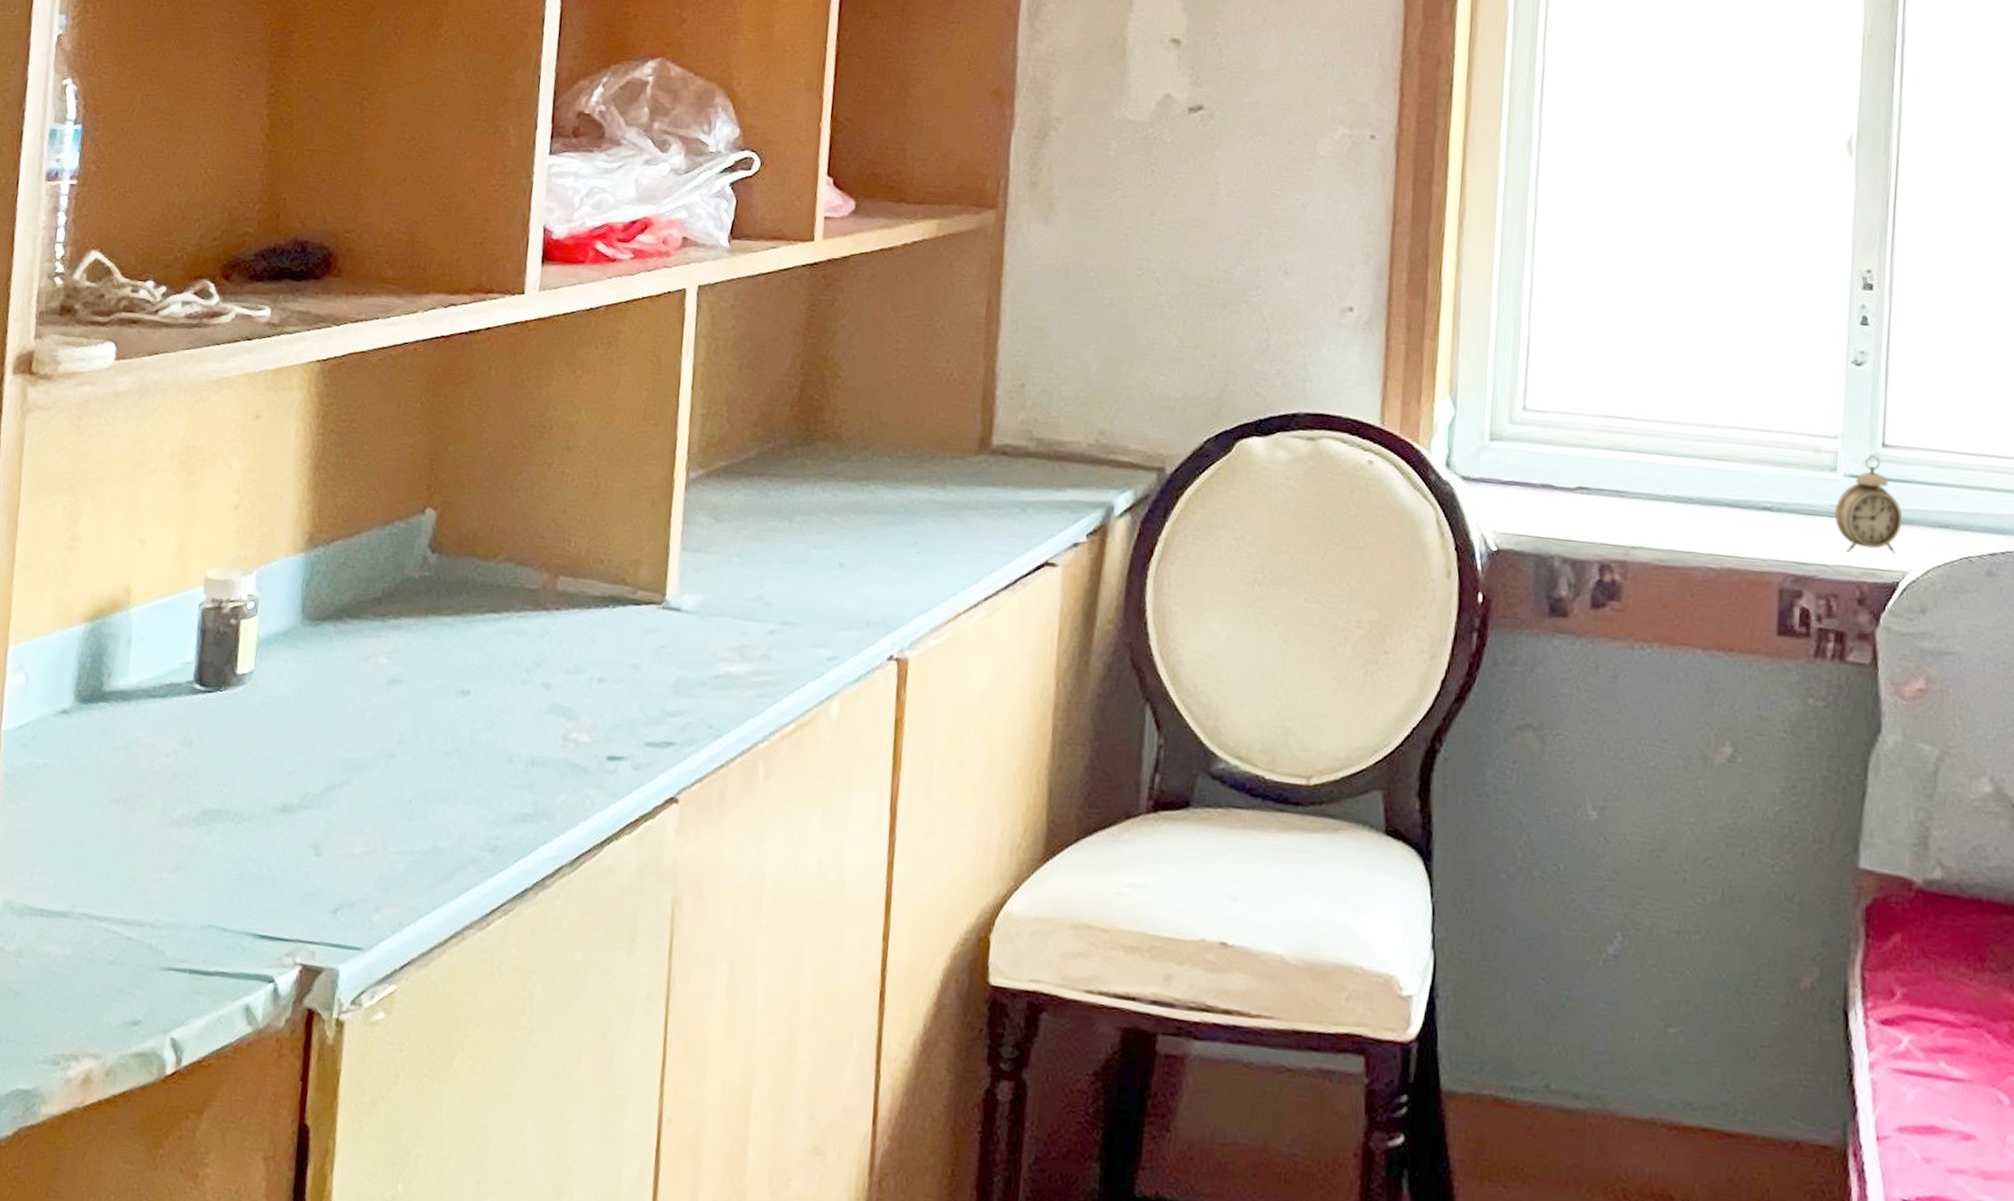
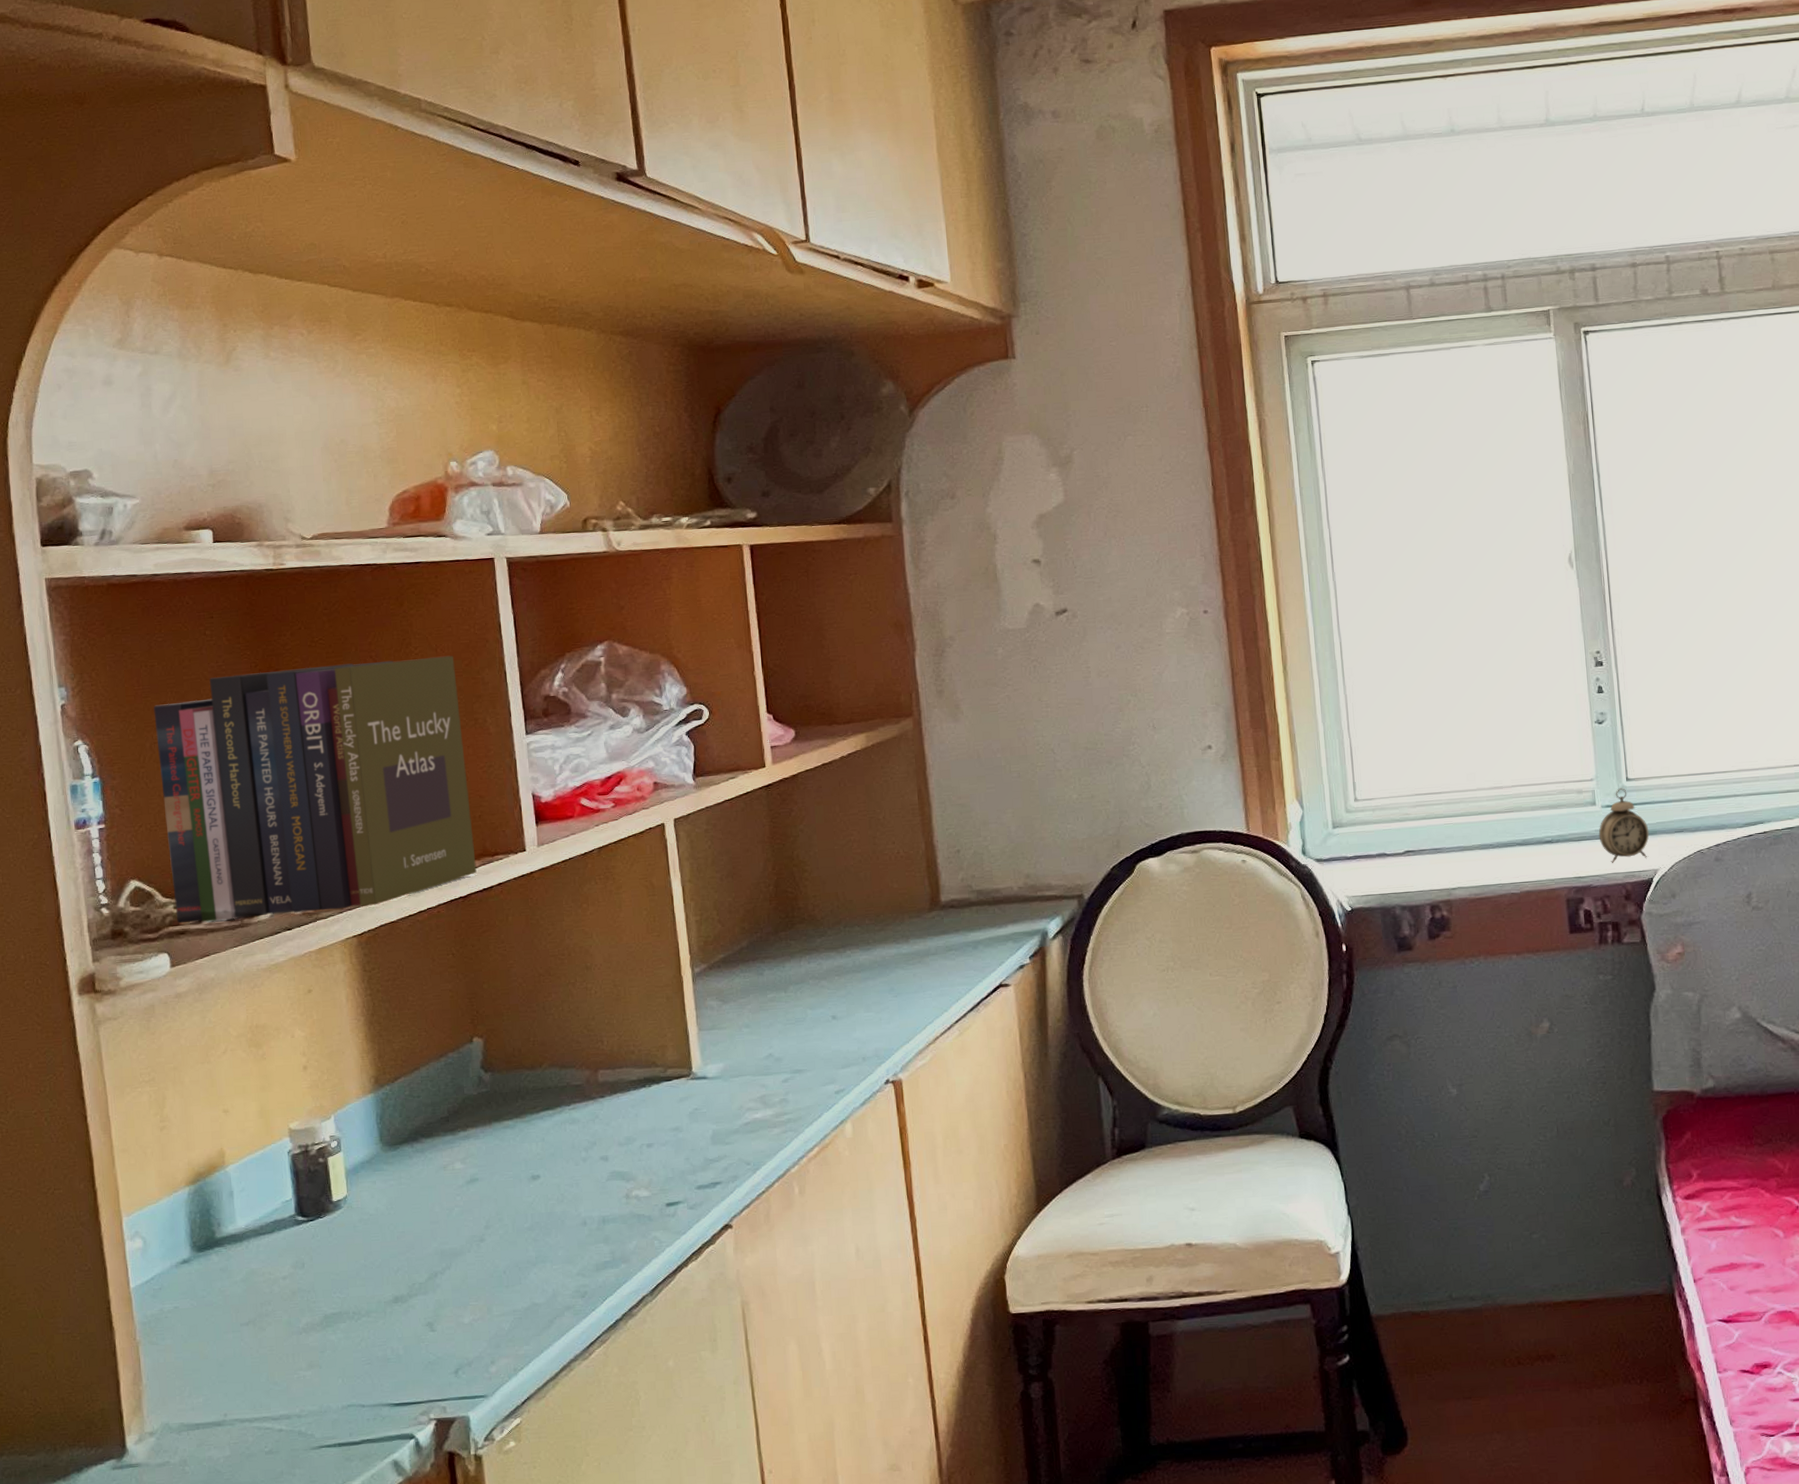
books: none [132,30,486,329] -> present [153,655,477,924]

